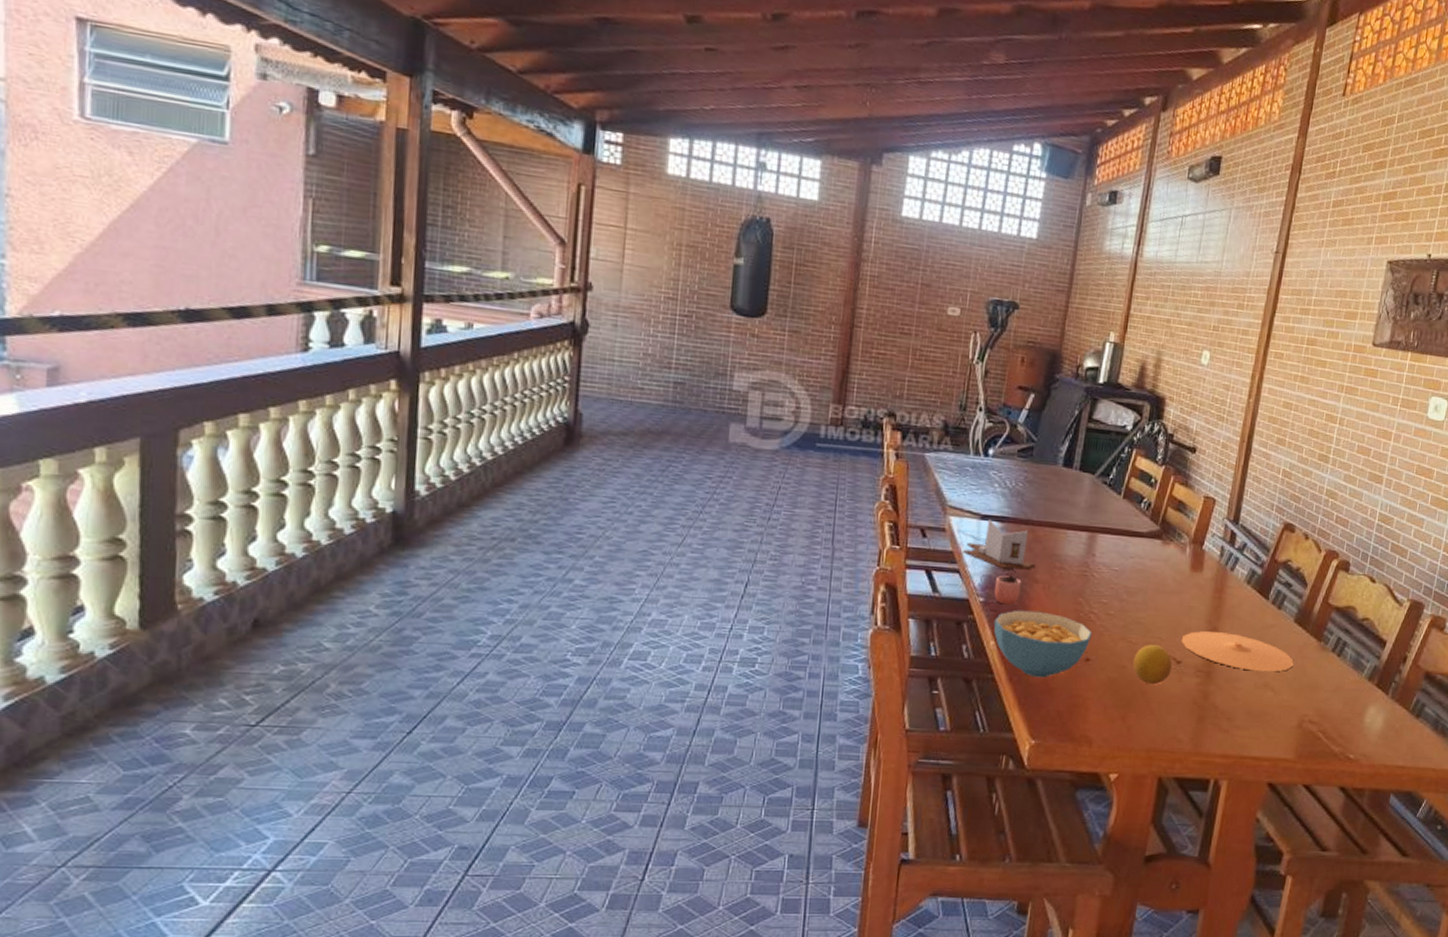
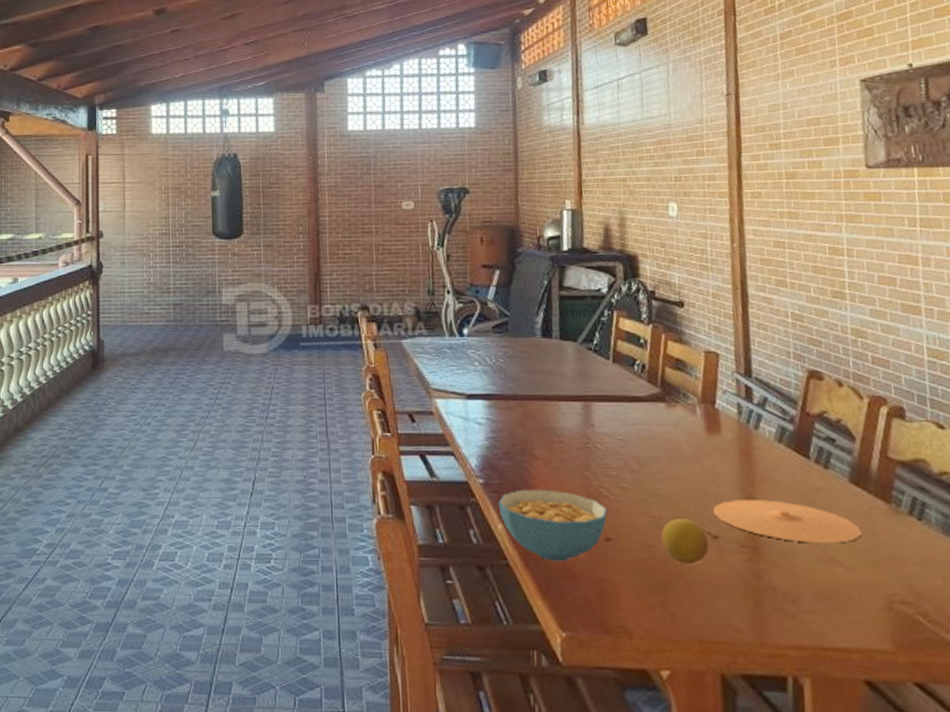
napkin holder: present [963,519,1036,570] -> none [454,398,532,449]
cocoa: present [994,560,1023,605] -> none [492,437,521,485]

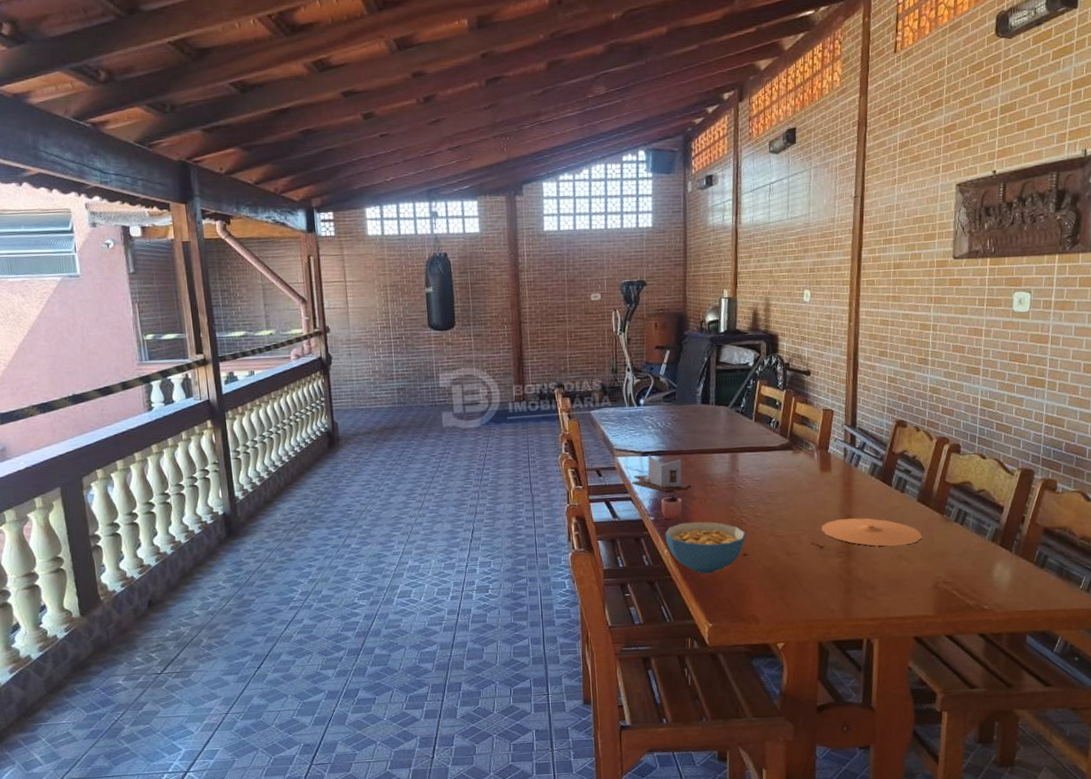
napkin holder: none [454,398,532,449] -> present [632,455,692,493]
cocoa: none [492,437,521,485] -> present [661,483,683,520]
fruit: present [660,517,710,563] -> none [783,535,817,568]

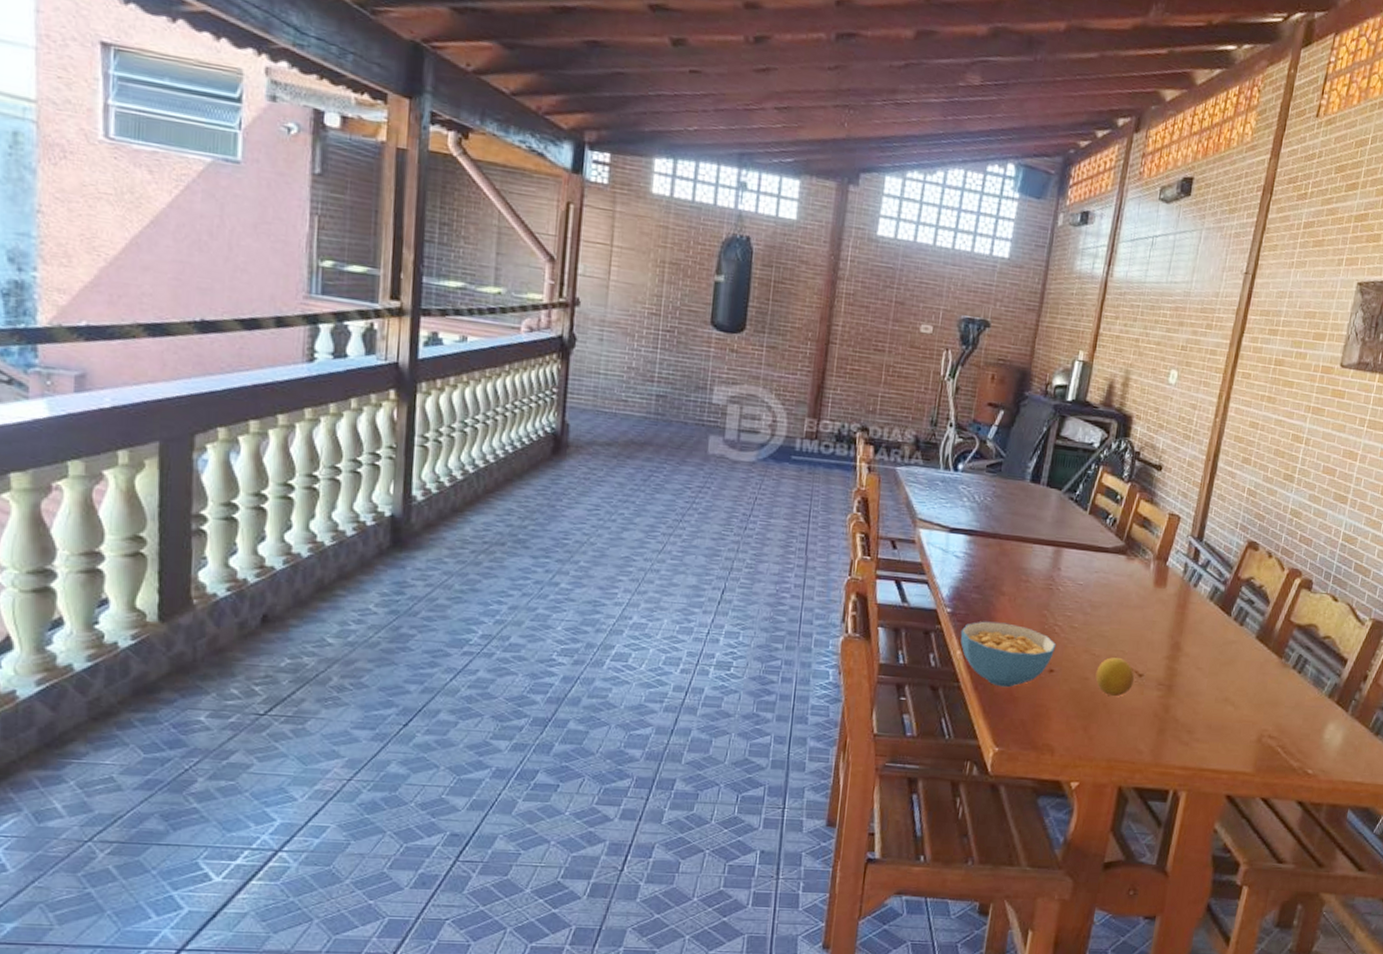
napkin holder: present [632,455,692,493] -> none [931,532,1003,583]
cocoa: present [661,483,683,520] -> none [961,572,990,616]
fruit: none [783,535,817,568] -> present [1095,657,1135,696]
plate: present [821,518,922,547] -> none [1143,645,1255,687]

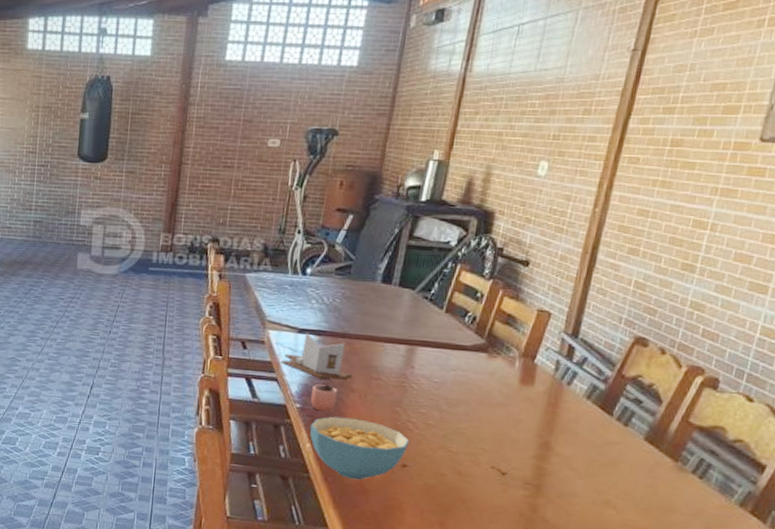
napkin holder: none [931,532,1003,583] -> present [281,333,353,380]
cocoa: none [961,572,990,616] -> present [310,370,339,412]
fruit: present [1095,657,1135,696] -> none [452,454,497,494]

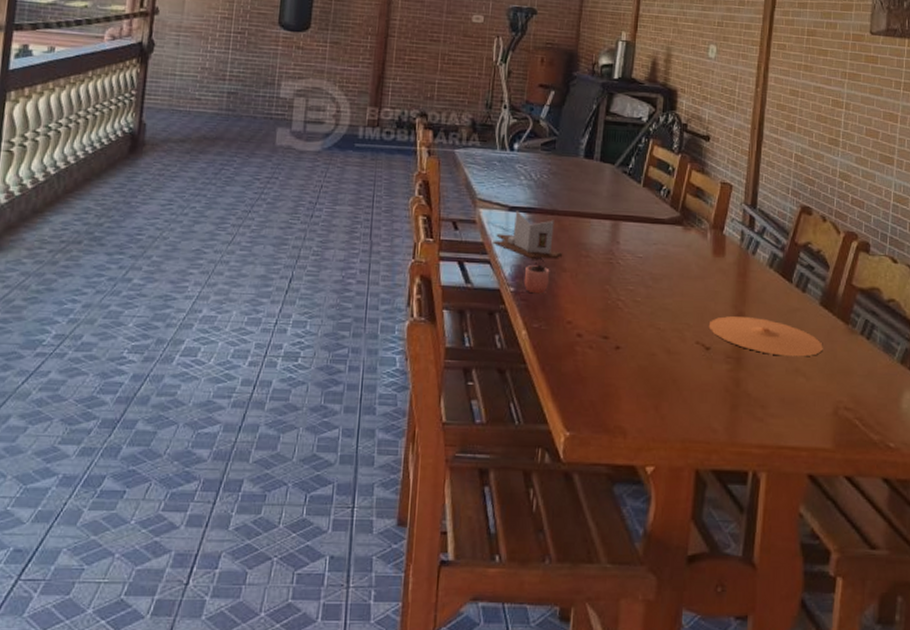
cereal bowl: present [309,416,410,480] -> none [524,299,621,367]
plate: none [507,444,643,490] -> present [708,316,823,357]

